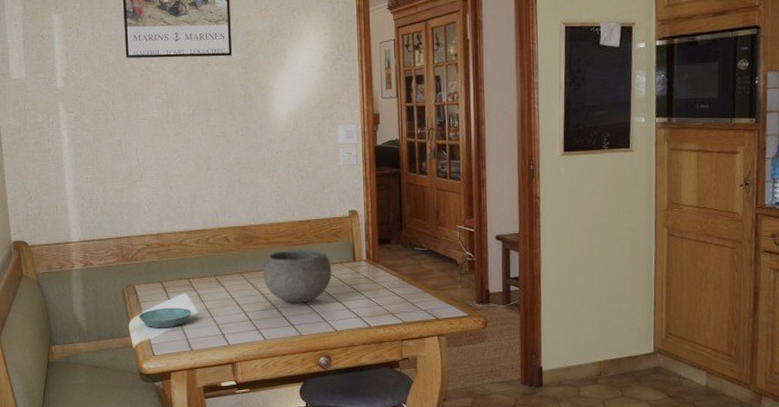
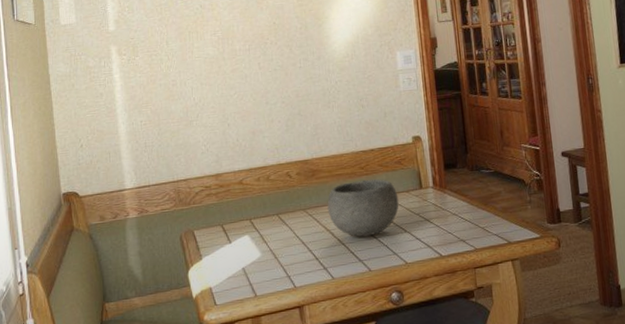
saucer: present [138,307,192,328] -> none [198,251,255,275]

